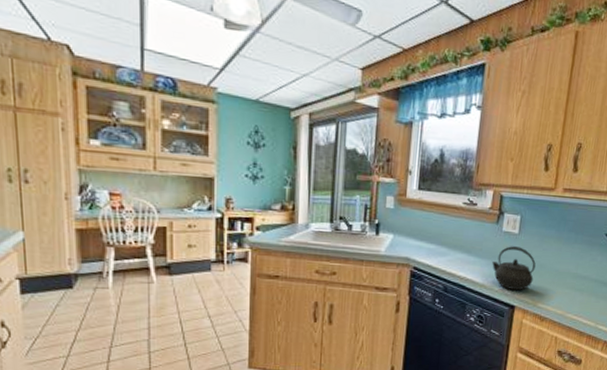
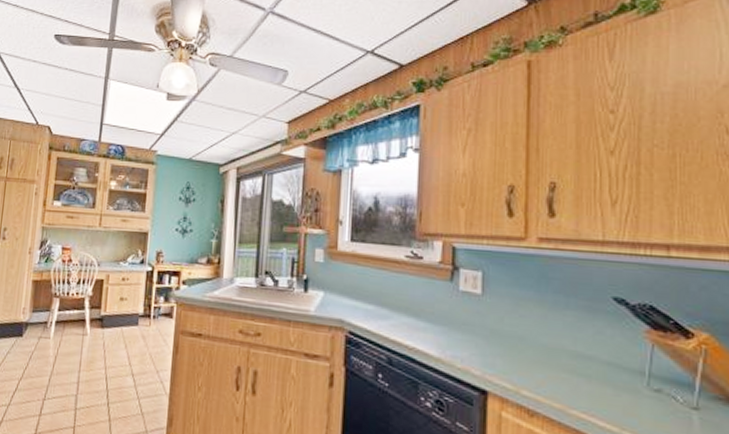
kettle: present [492,246,536,291] -> none [449,310,511,371]

